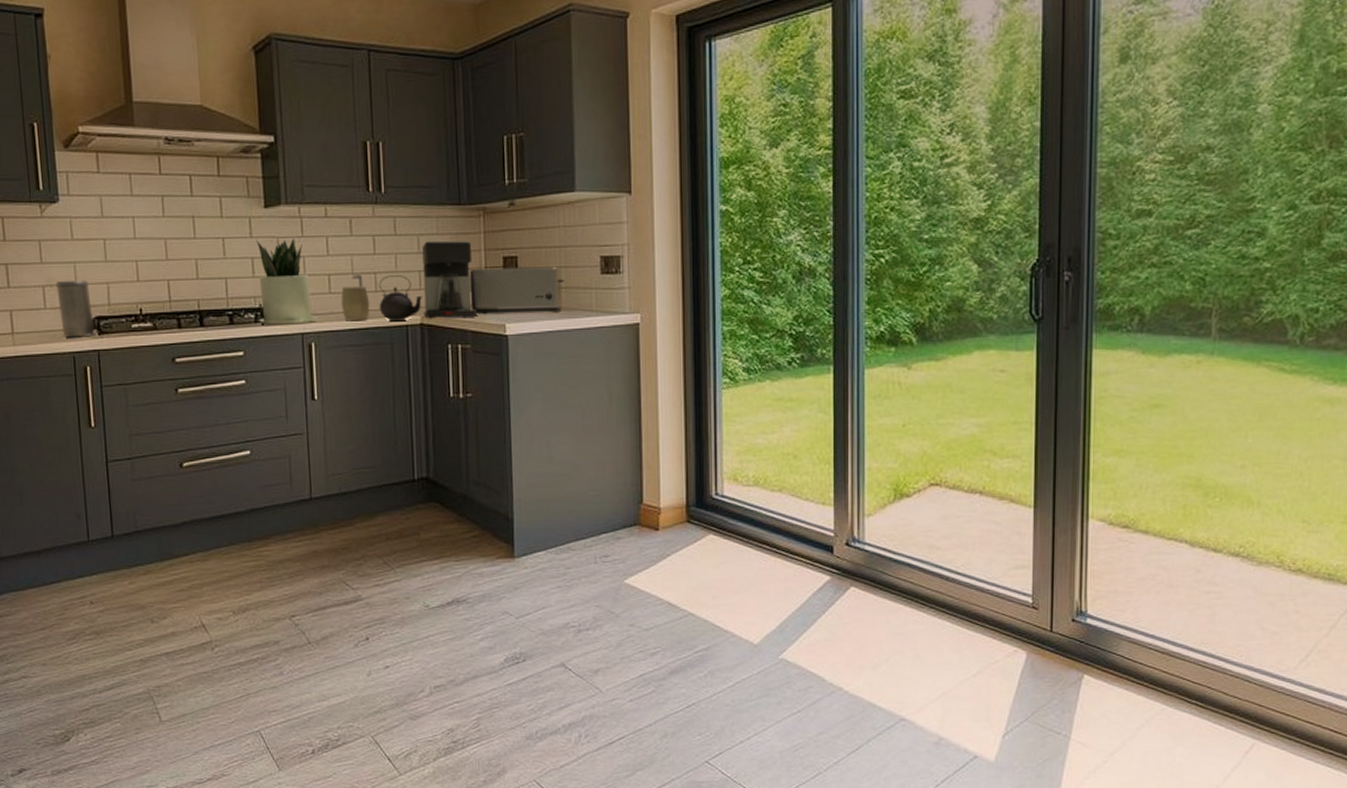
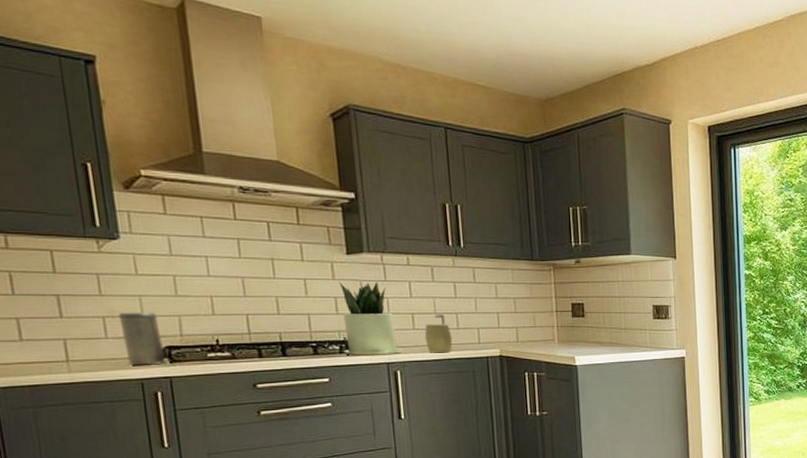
kettle: present [379,275,422,322] -> none [460,316,500,354]
coffee maker: present [422,240,477,319] -> none [499,288,550,352]
toaster: present [469,266,564,315] -> none [542,312,623,349]

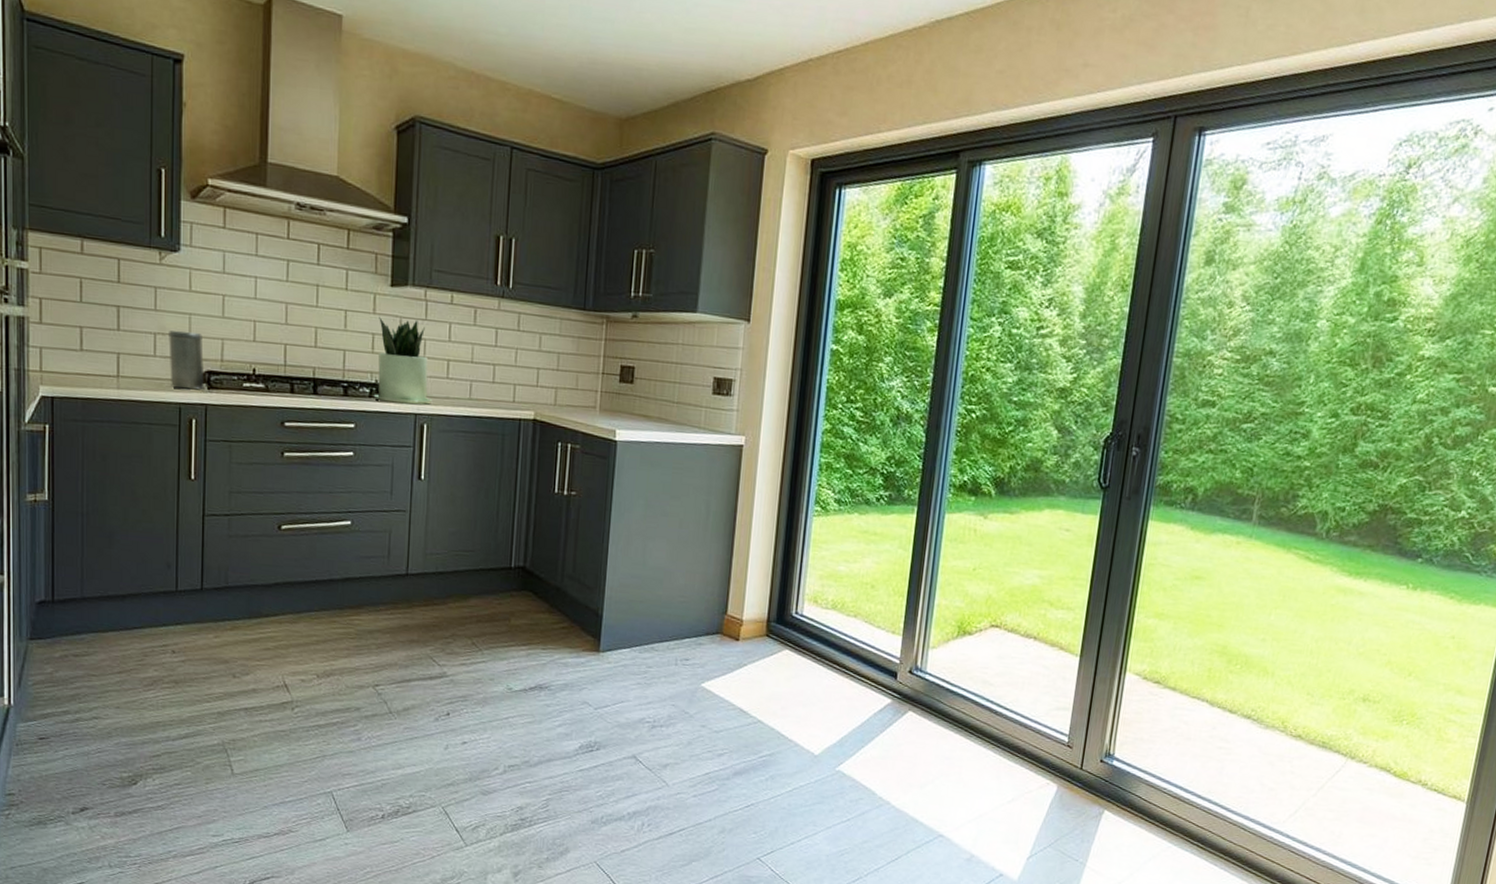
soap dispenser: present [424,315,453,353] -> none [457,364,486,410]

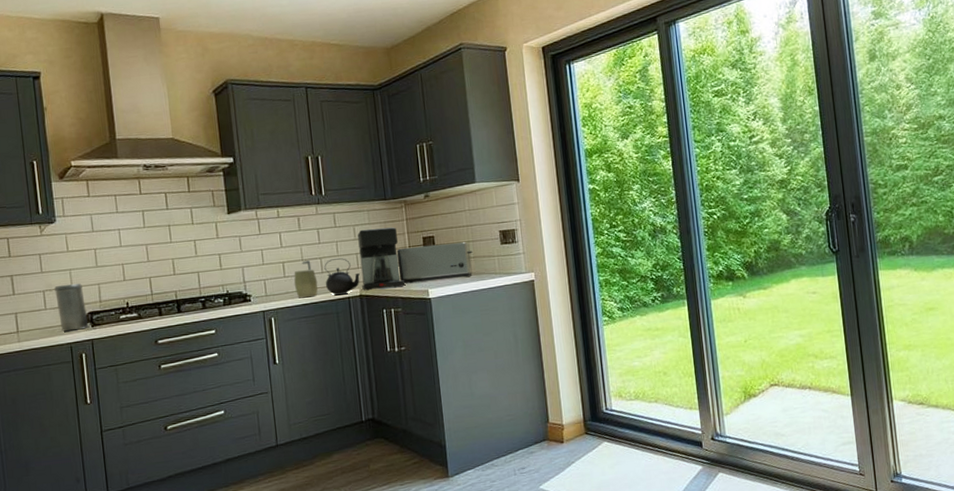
planter: present [373,316,433,406] -> none [222,236,276,308]
soap dispenser: none [457,364,486,410] -> present [293,260,318,299]
kettle: none [494,368,538,415] -> present [324,258,360,295]
coffee maker: none [538,340,592,420] -> present [357,227,405,291]
toaster: none [584,373,677,426] -> present [396,241,473,284]

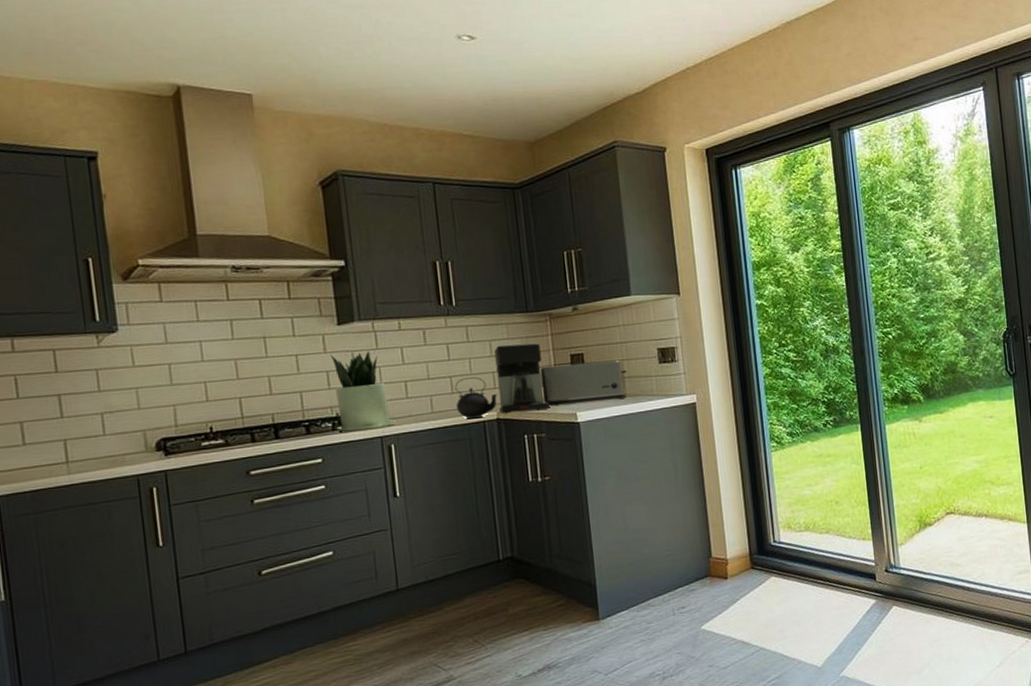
canister: present [54,283,89,332] -> none [116,403,162,462]
planter: none [222,236,276,308] -> present [330,350,396,433]
soap dispenser: present [293,260,318,299] -> none [418,379,448,423]

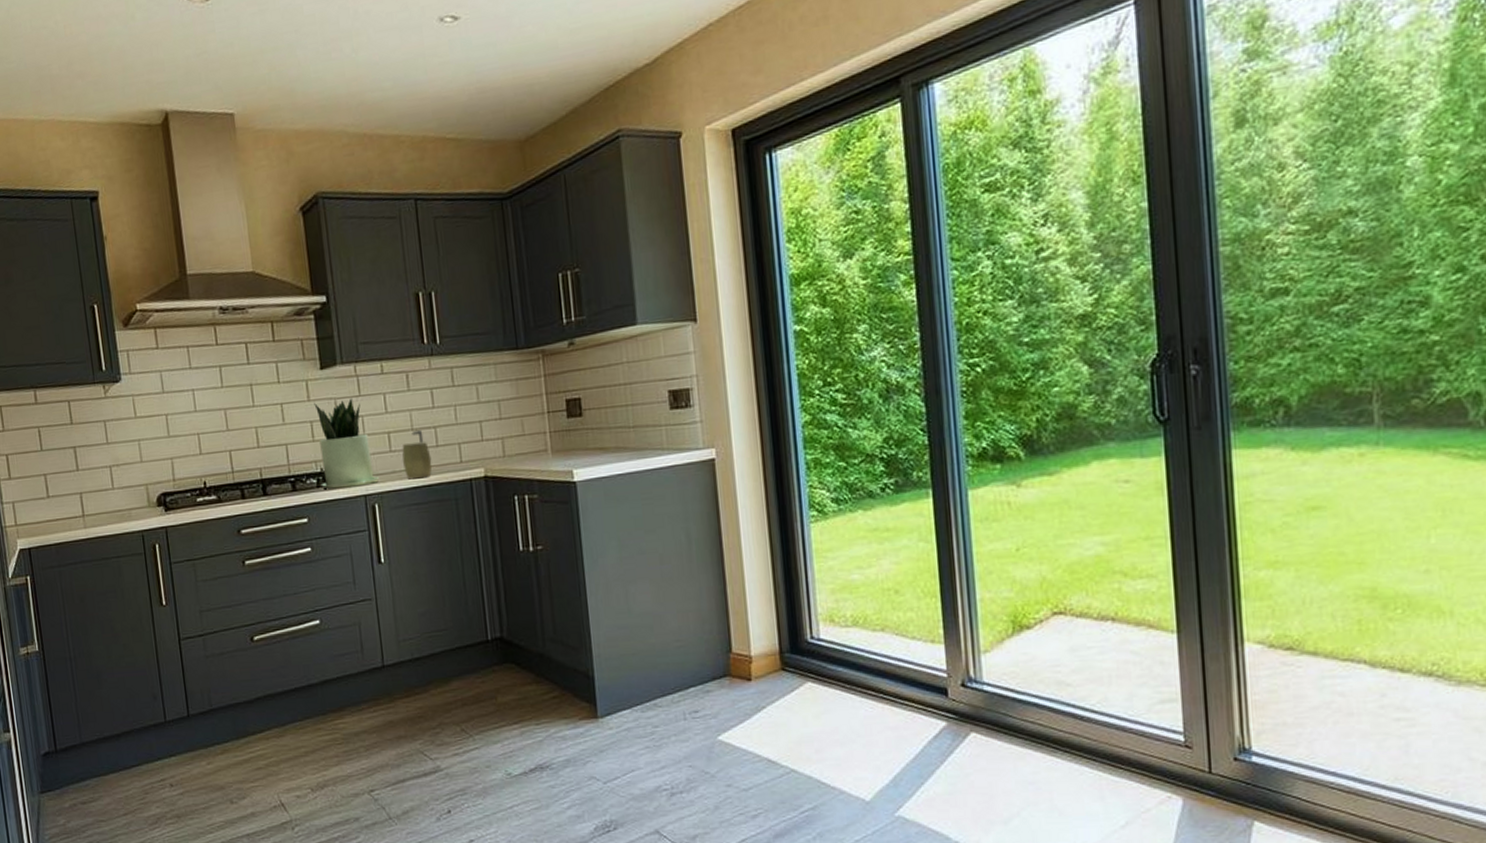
soap dispenser: none [418,379,448,423] -> present [402,430,432,480]
kettle: present [454,377,497,419] -> none [439,427,485,476]
coffee maker: present [494,343,549,414] -> none [481,386,542,471]
toaster: present [540,359,627,406] -> none [531,405,632,462]

